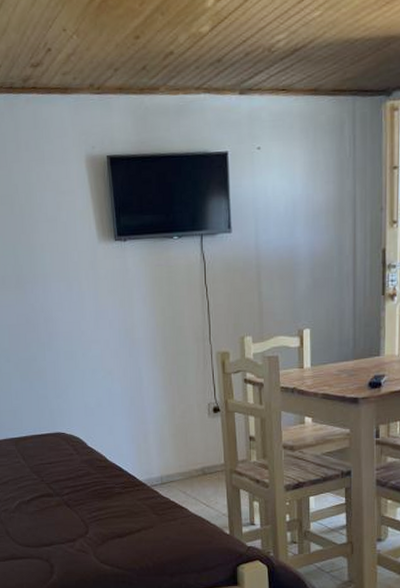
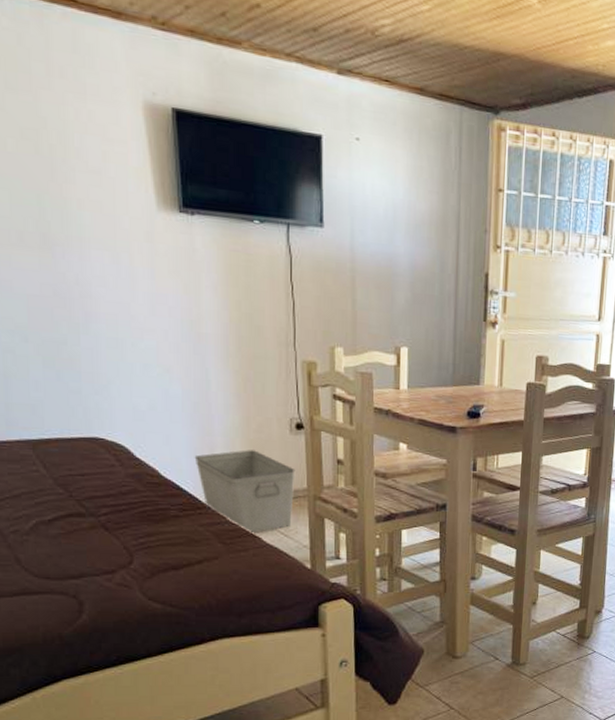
storage bin: none [132,433,214,505] -> present [194,450,295,534]

